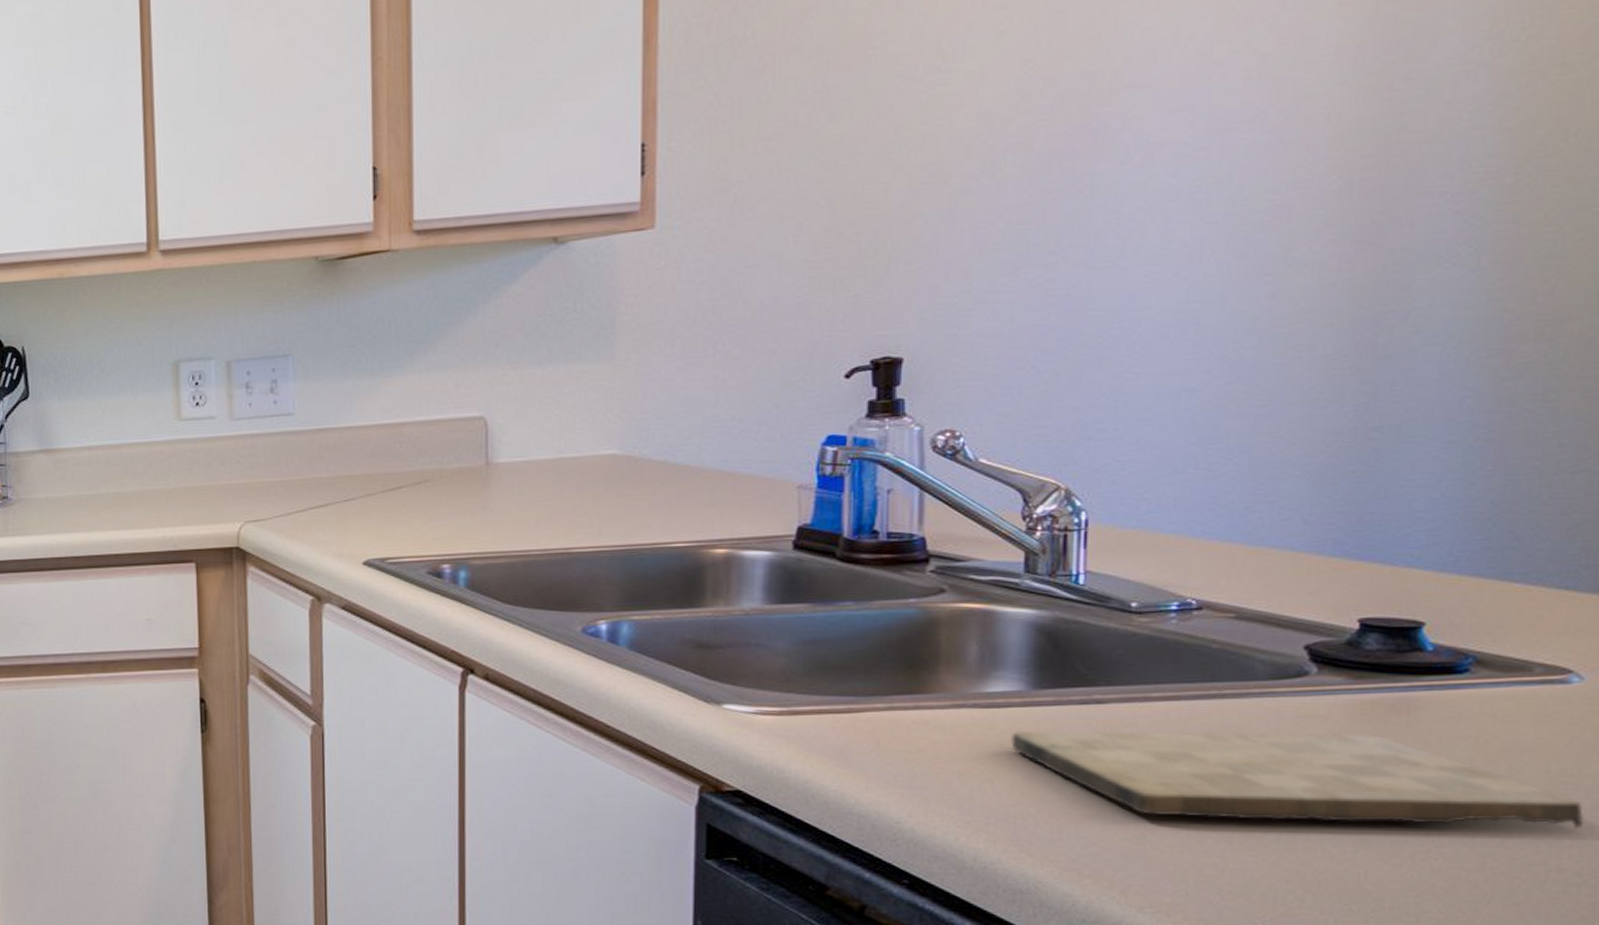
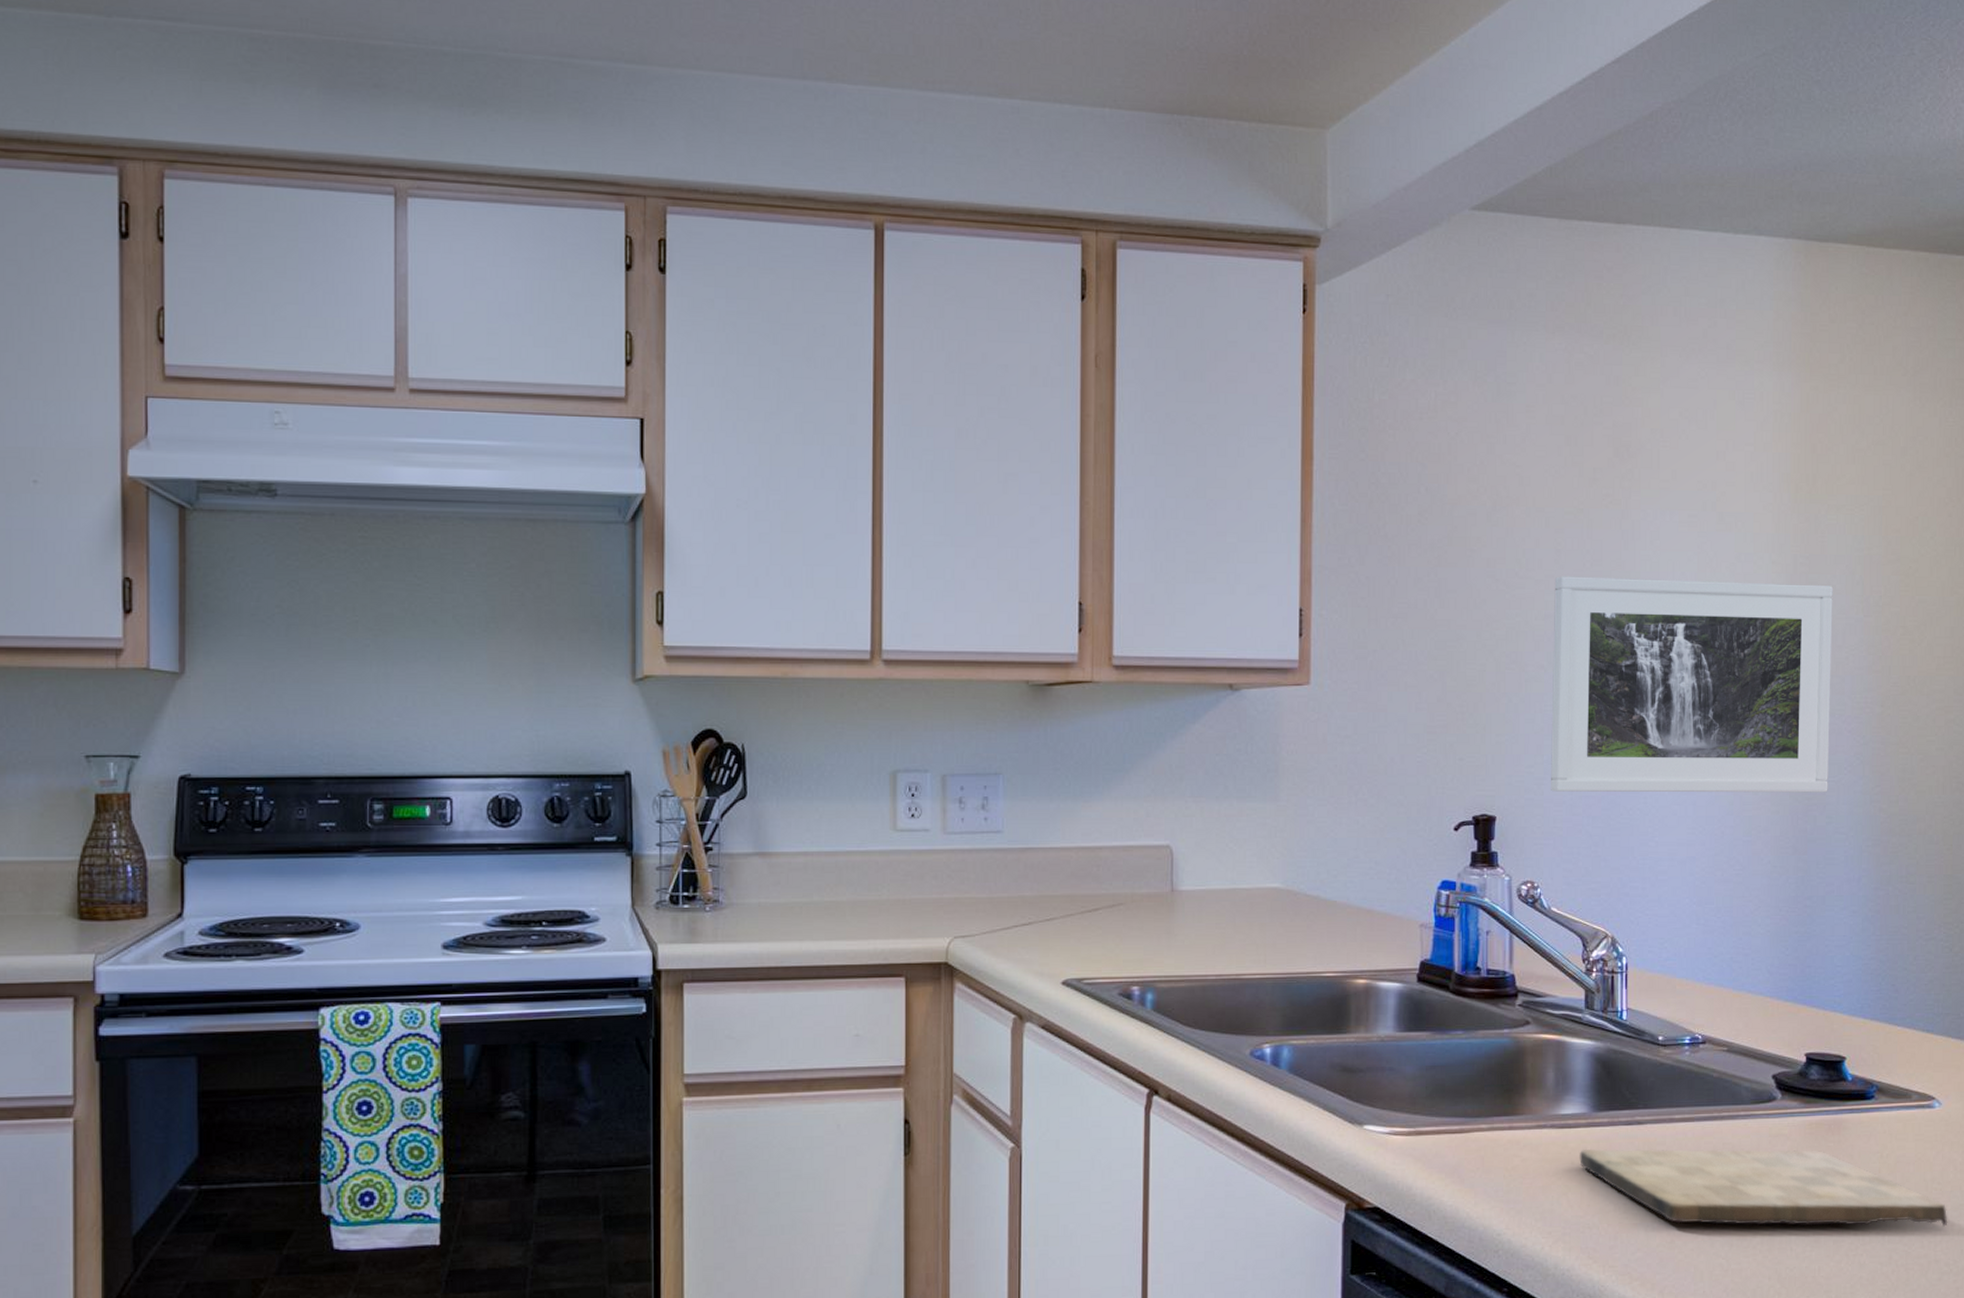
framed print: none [982,23,1440,324] -> present [1551,576,1833,793]

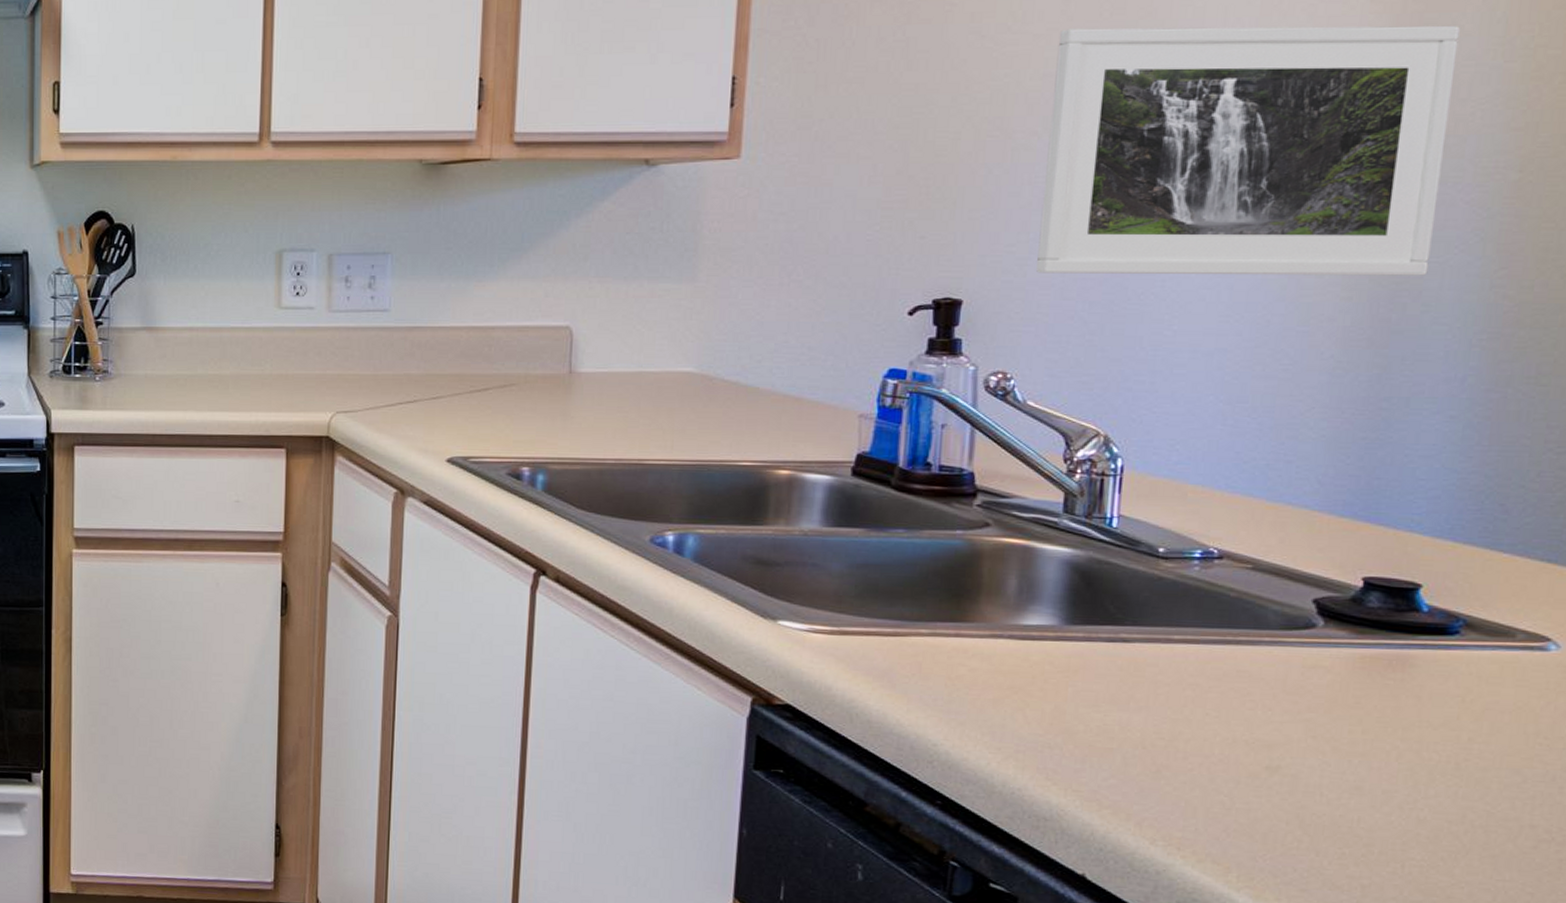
cutting board: present [1579,1148,1948,1227] -> none [1043,663,1555,788]

